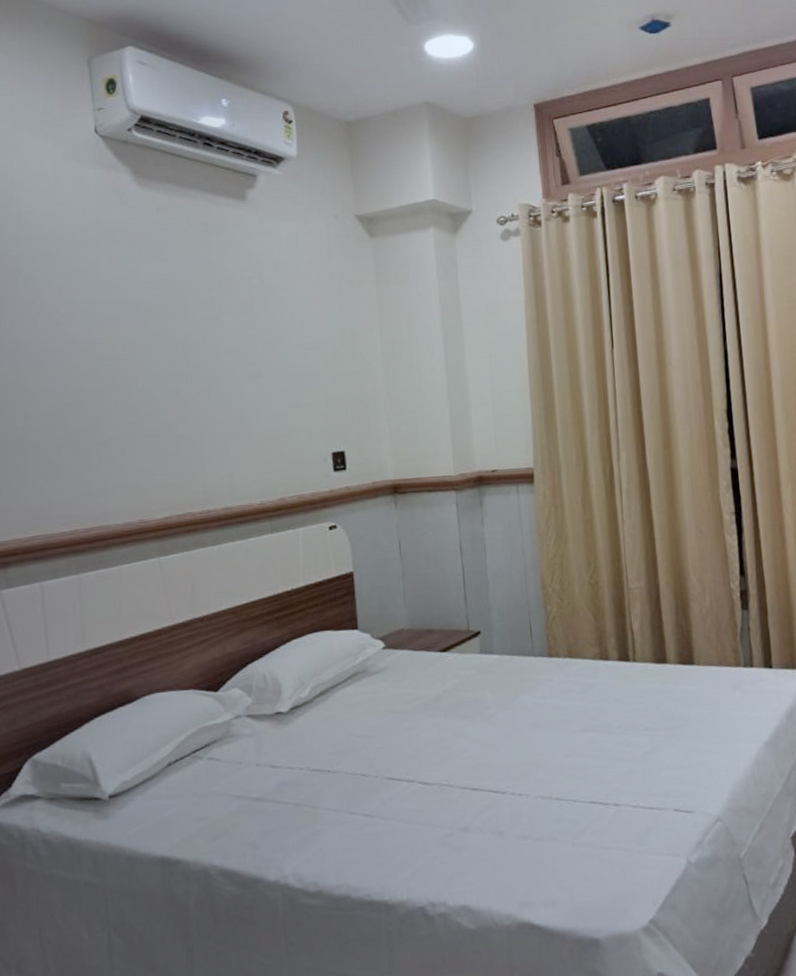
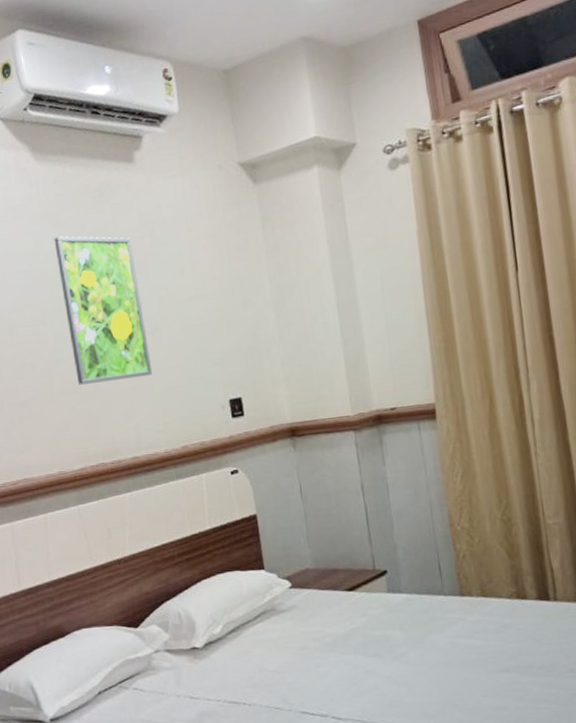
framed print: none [152,268,252,428] -> present [54,236,153,385]

